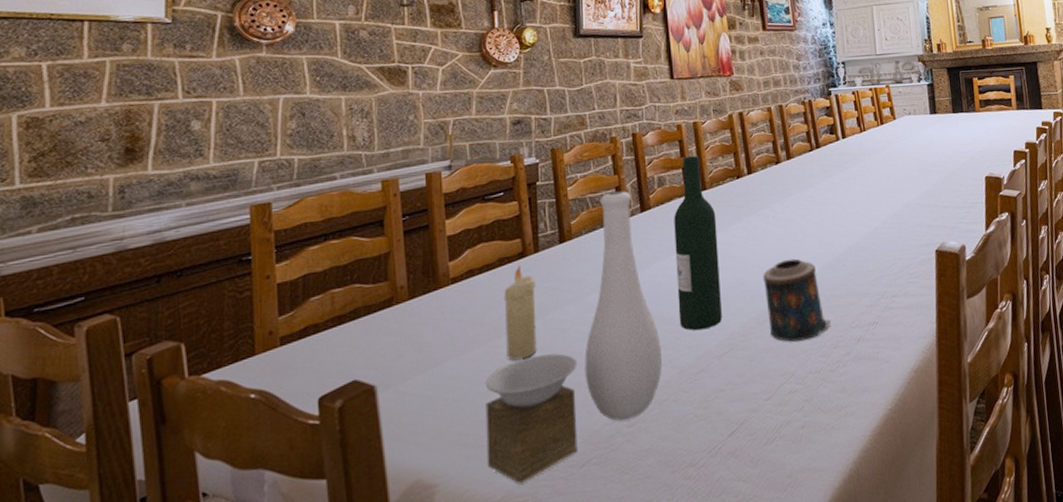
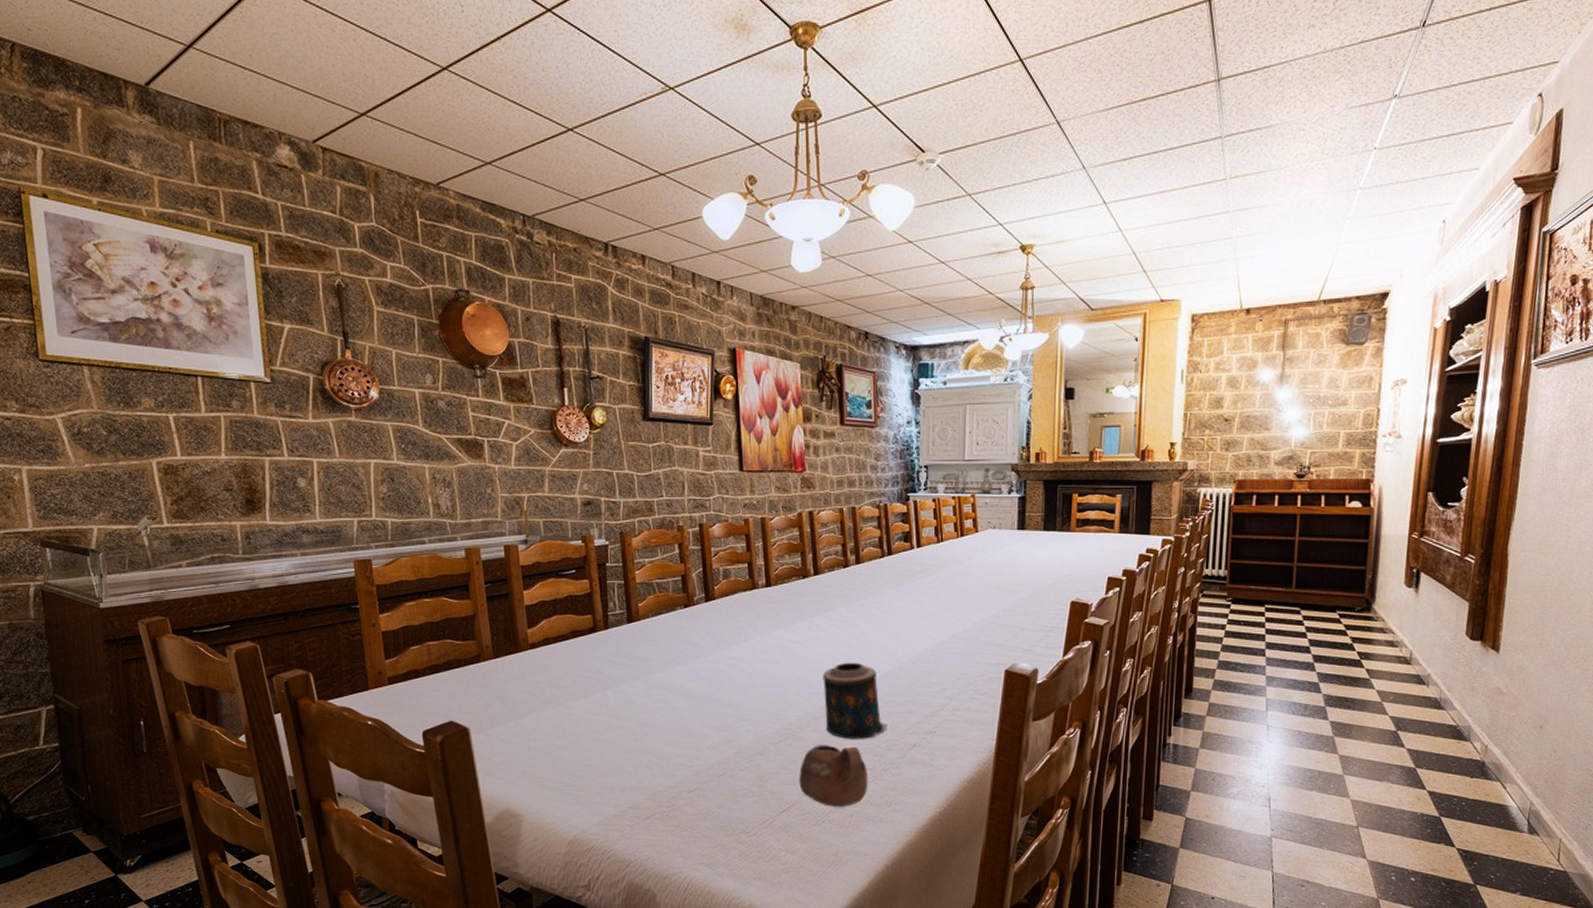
vase: present [485,191,662,484] -> none [562,580,721,825]
candle: present [504,265,537,361] -> none [577,639,607,722]
wine bottle: present [674,156,722,331] -> none [737,552,780,718]
cup: none [746,348,817,420] -> present [799,745,869,808]

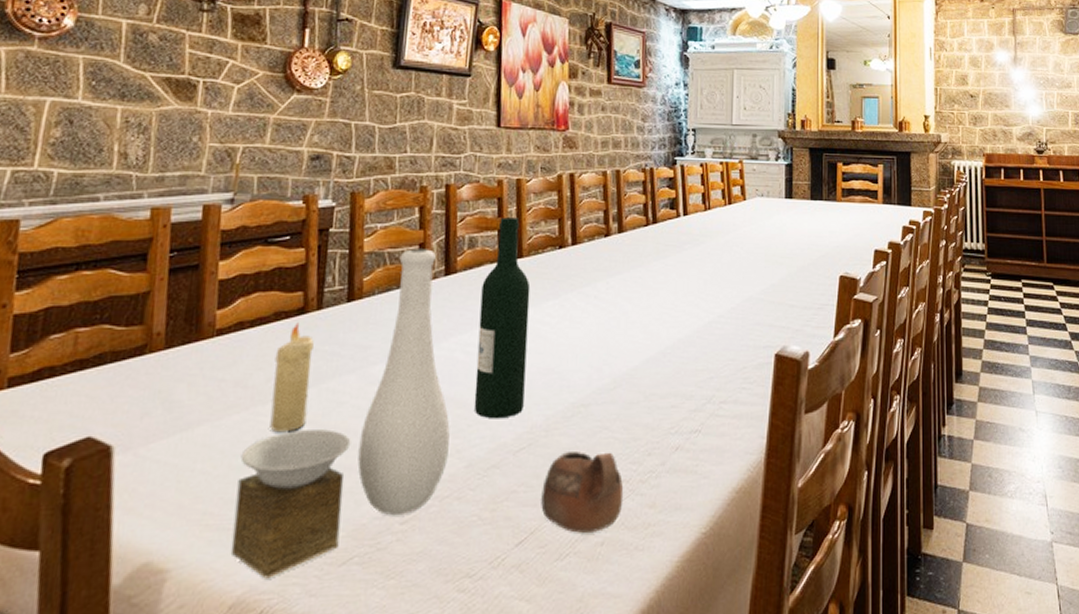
vase: none [562,580,721,825] -> present [230,249,450,579]
candle: none [577,639,607,722] -> present [270,322,315,433]
wine bottle: none [737,552,780,718] -> present [474,217,531,419]
candle: present [823,662,887,739] -> none [576,347,647,443]

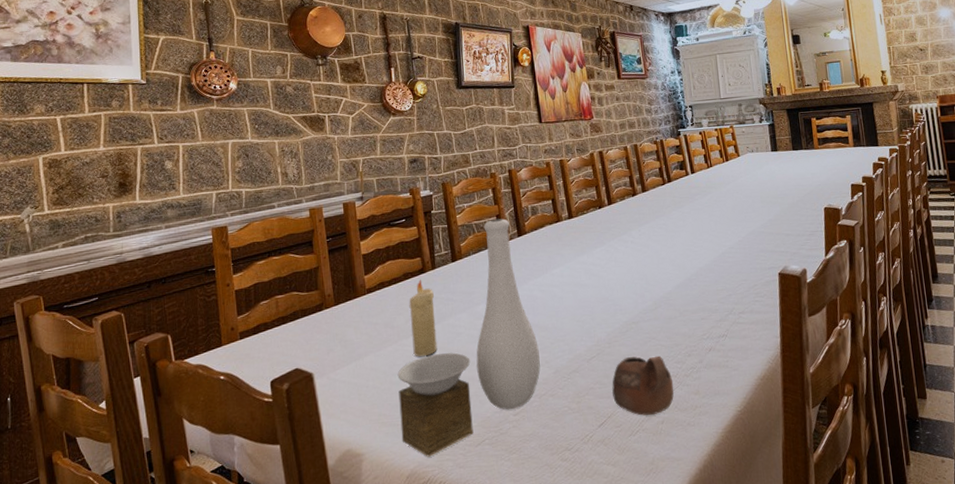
wine bottle: present [474,217,531,419] -> none [546,189,590,338]

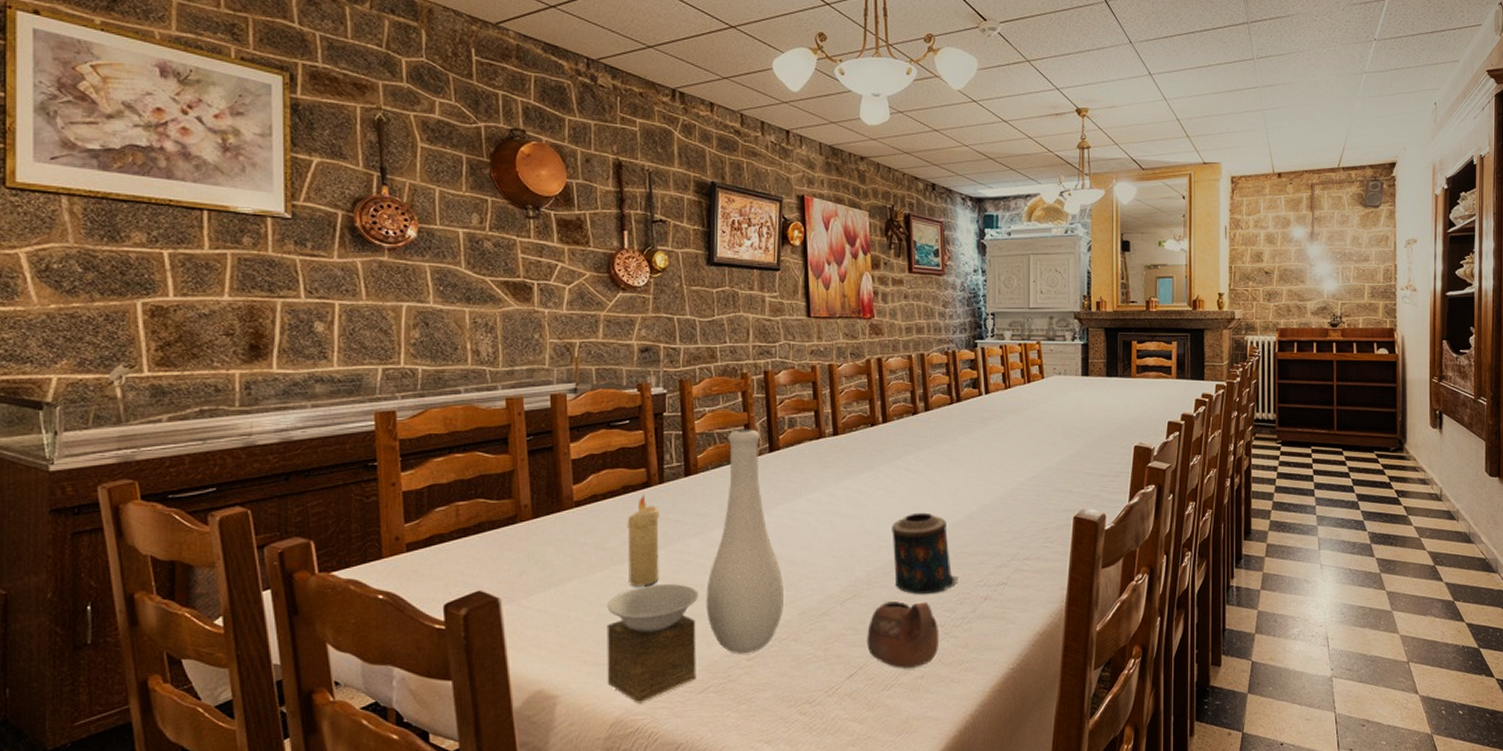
candle: none [624,278,685,349] -> present [892,512,958,594]

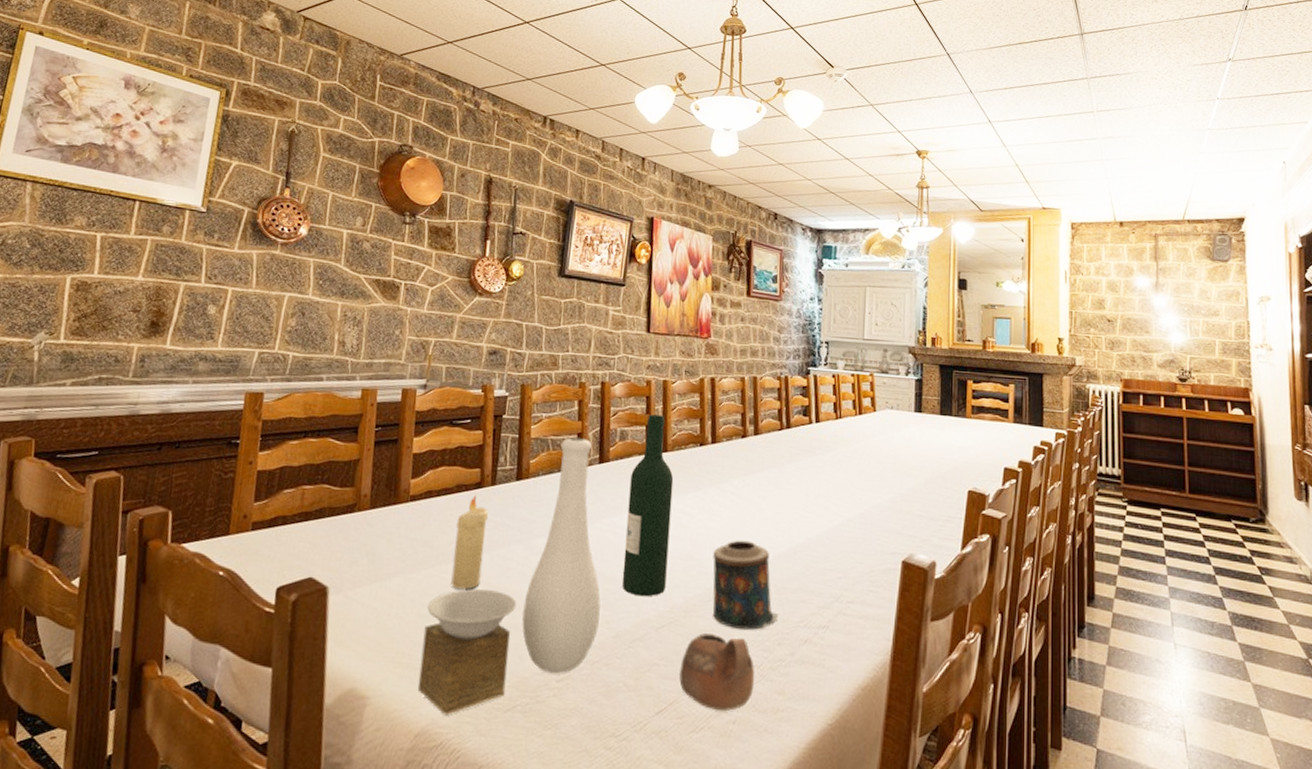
wine bottle: none [803,399,847,575] -> present [622,414,674,597]

